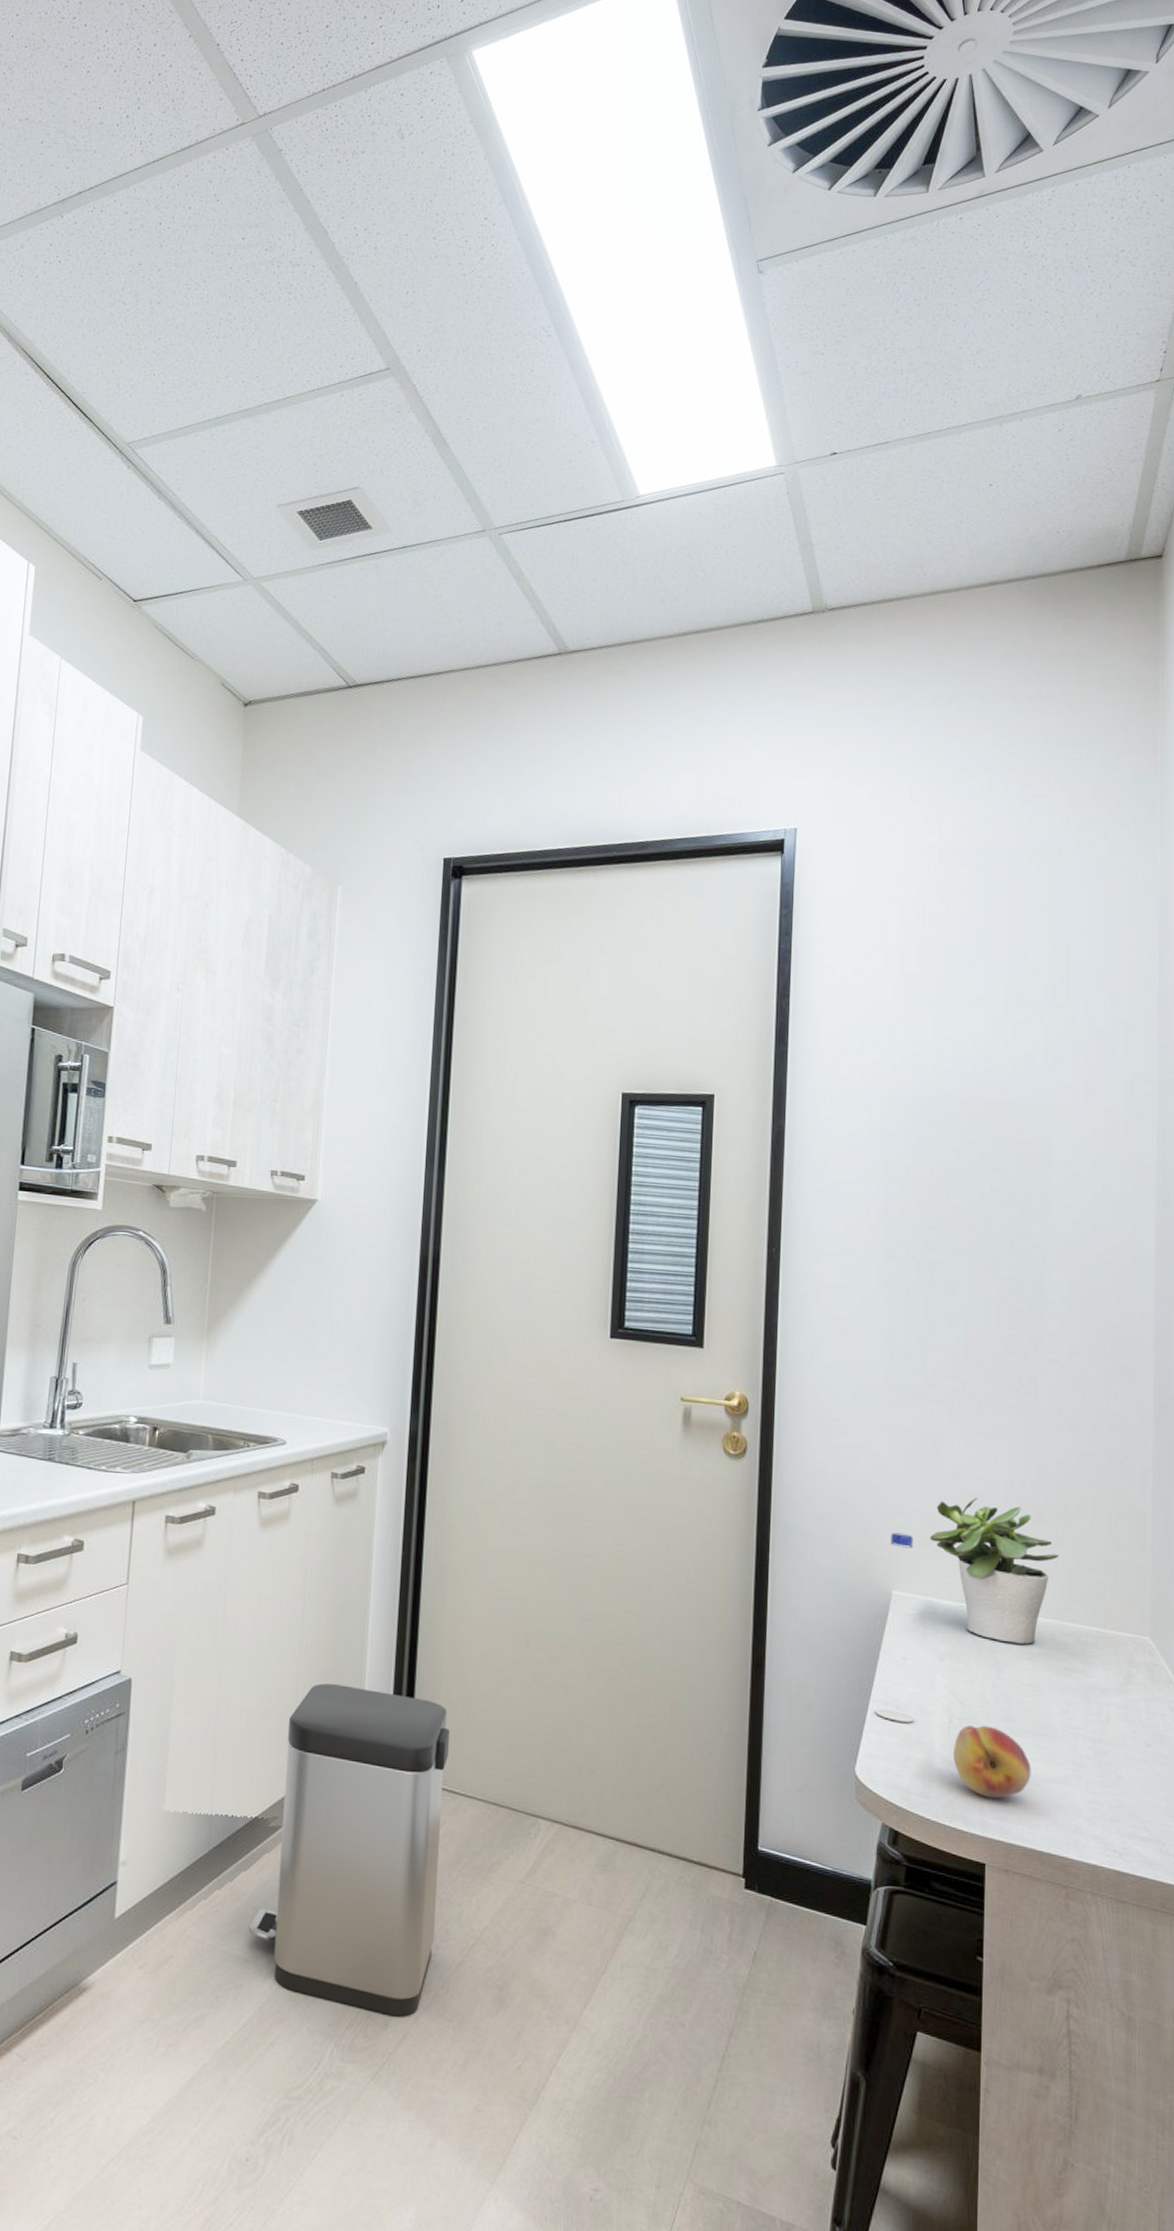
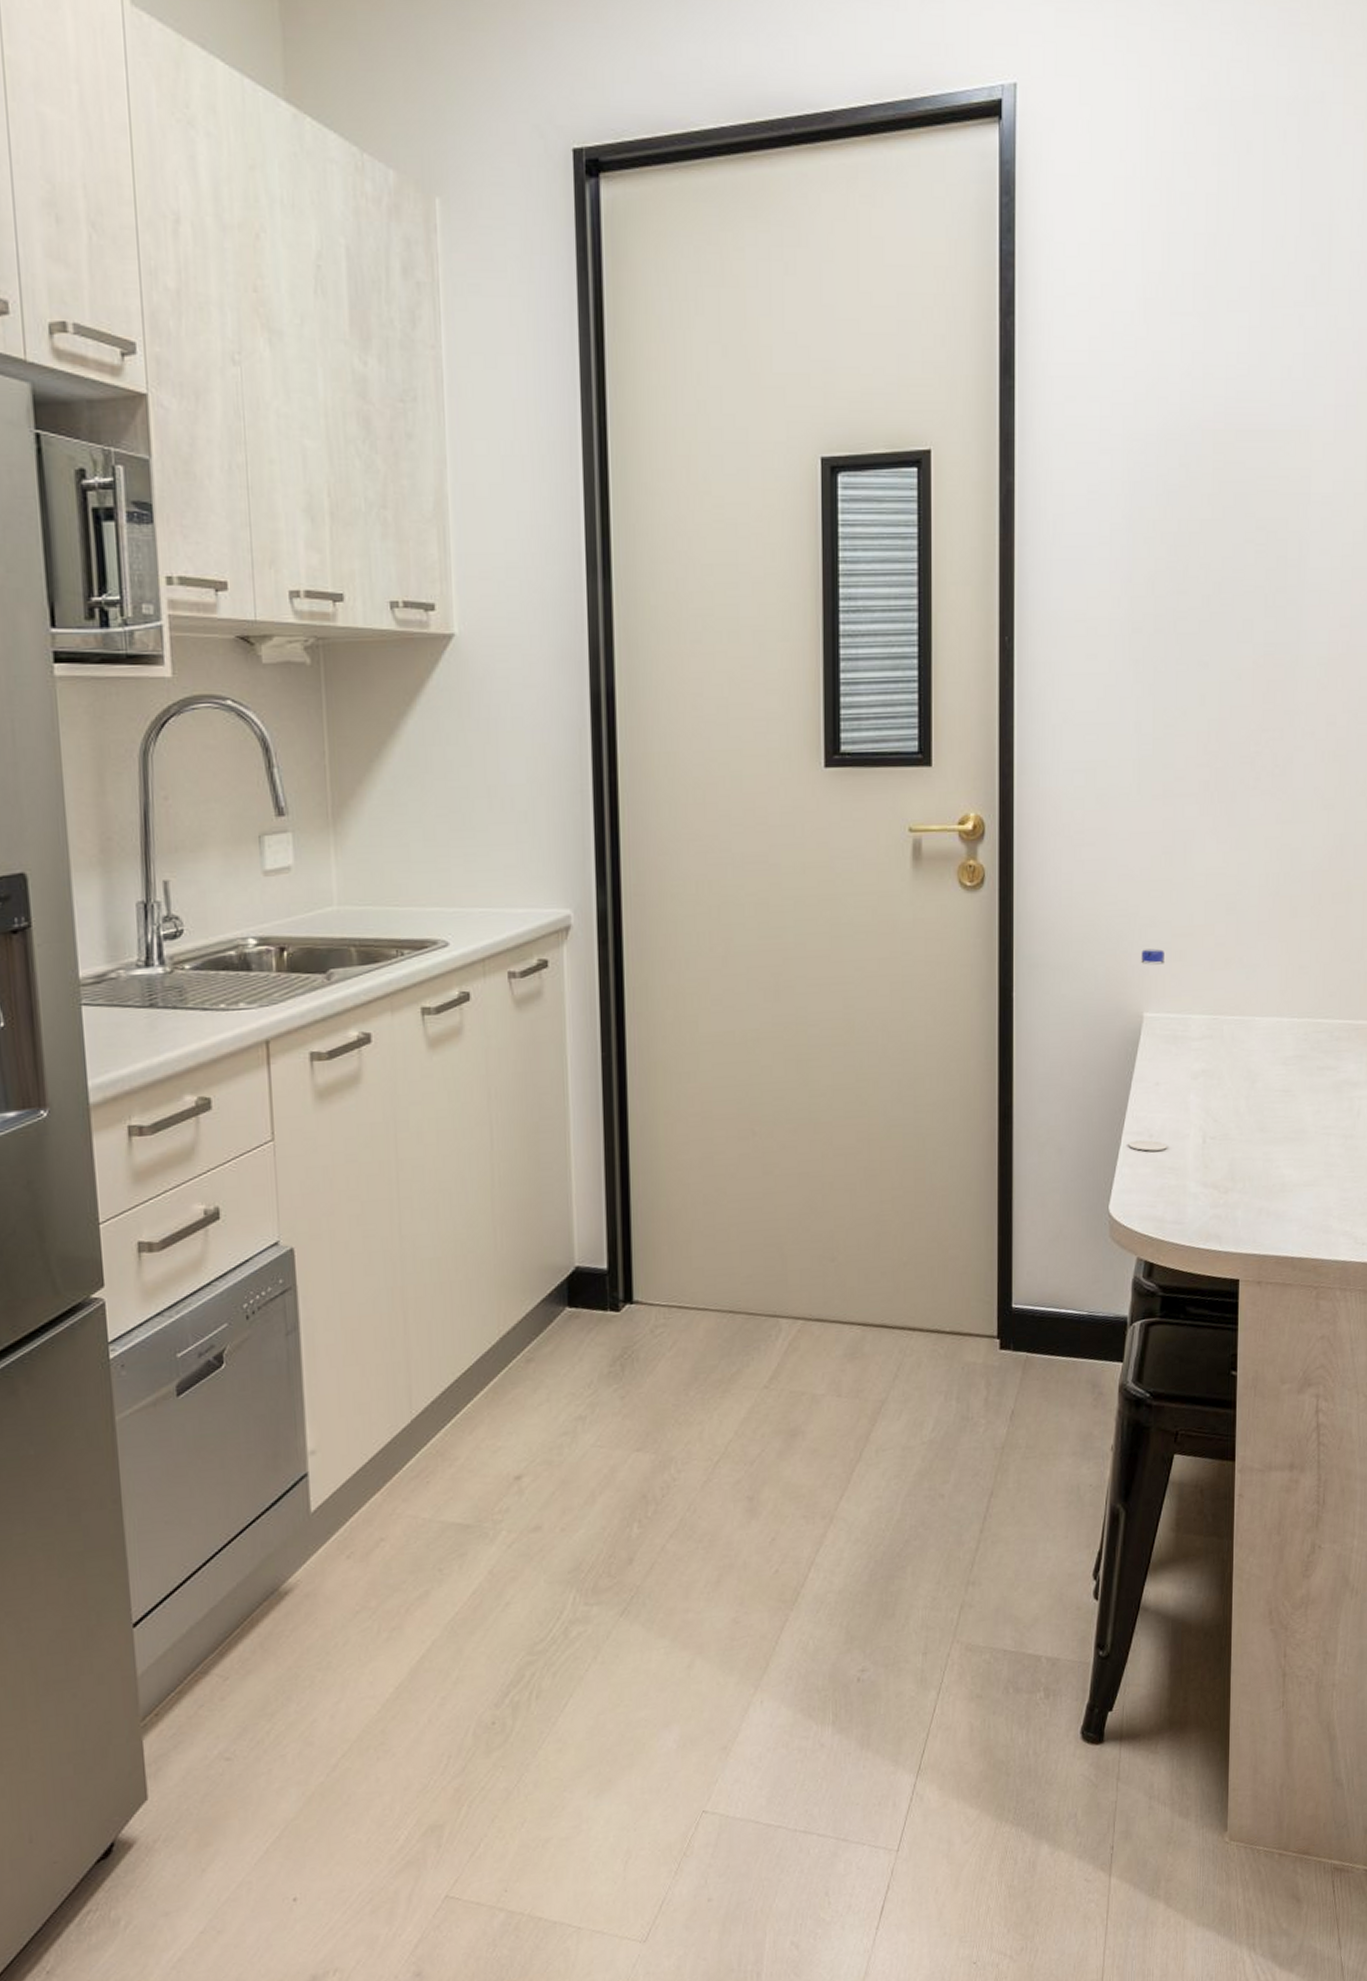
pedal bin: present [248,1683,449,2017] -> none [466,1213,675,1550]
potted plant: present [930,1497,1059,1645] -> none [1182,897,1313,1051]
fruit: present [953,1725,1031,1799] -> none [1207,1139,1284,1213]

